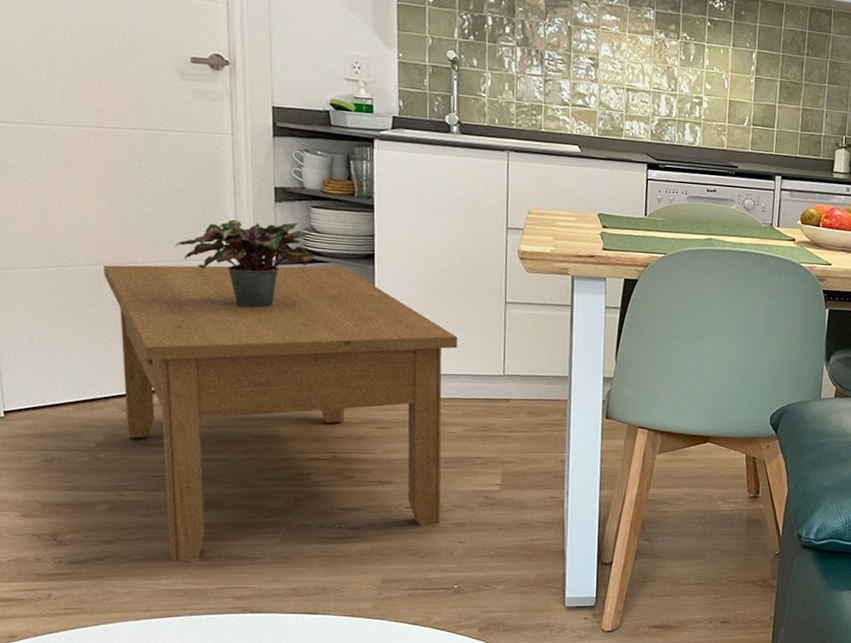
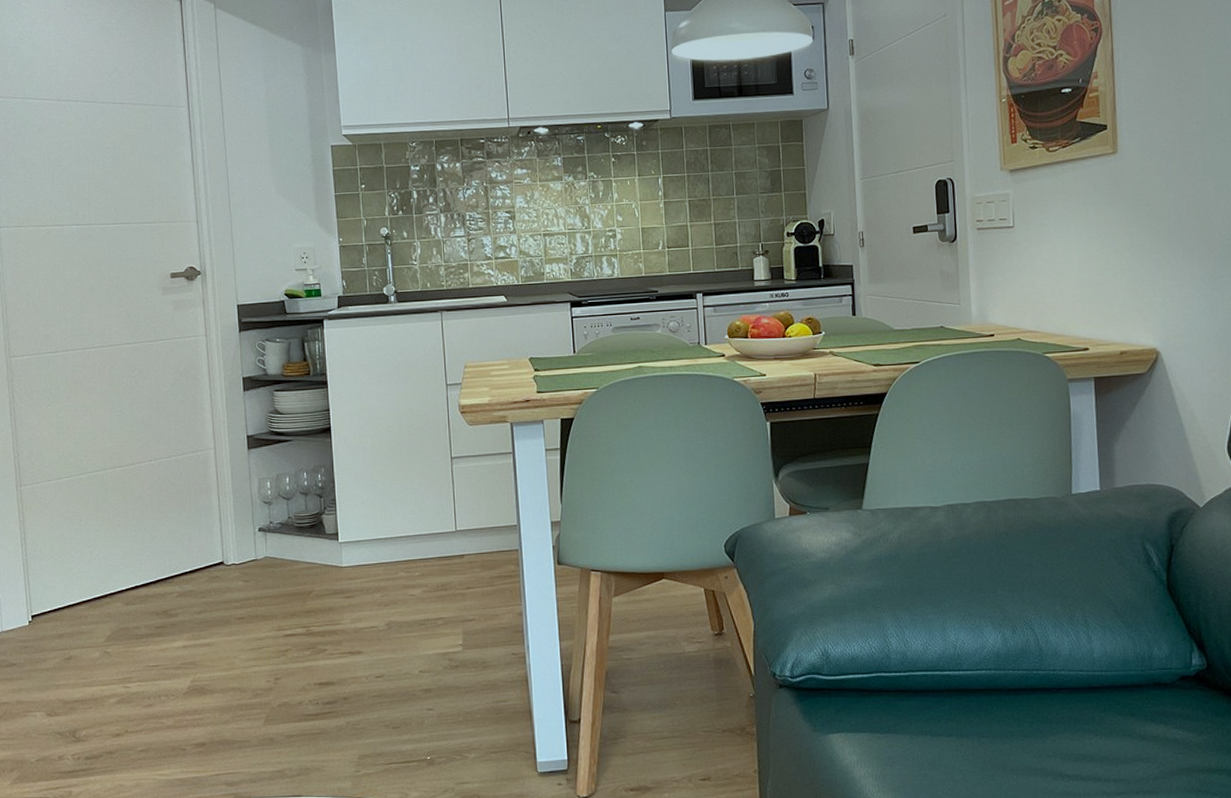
coffee table: present [104,265,458,561] -> none [107,444,411,750]
potted plant: present [175,219,315,309] -> none [164,408,280,494]

